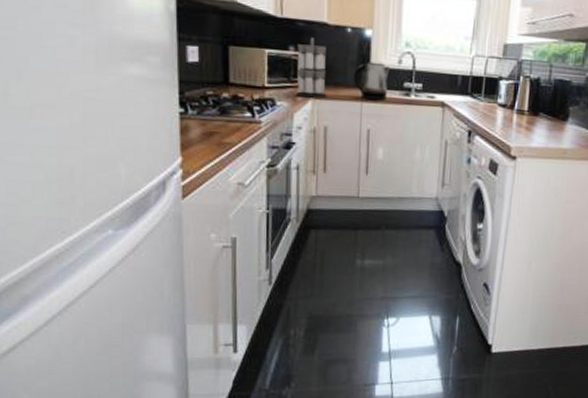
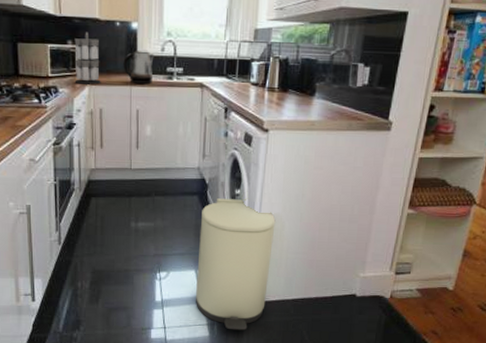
pedal bin: none [428,233,522,385] -> present [195,198,276,330]

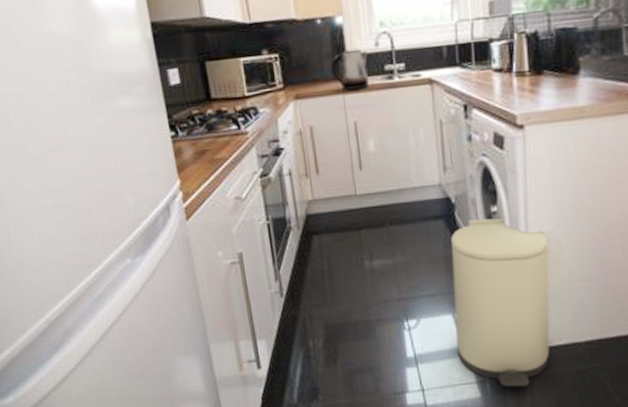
spice rack: present [74,32,101,85] -> none [270,37,308,101]

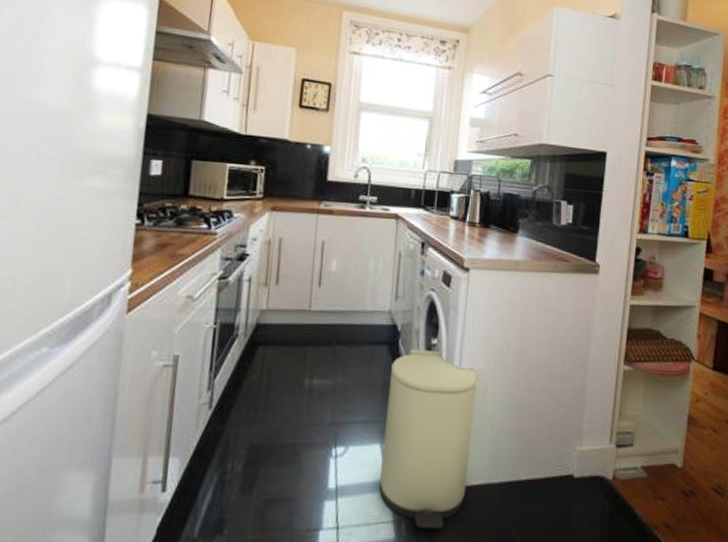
kettle: present [330,48,369,91] -> none [310,175,346,213]

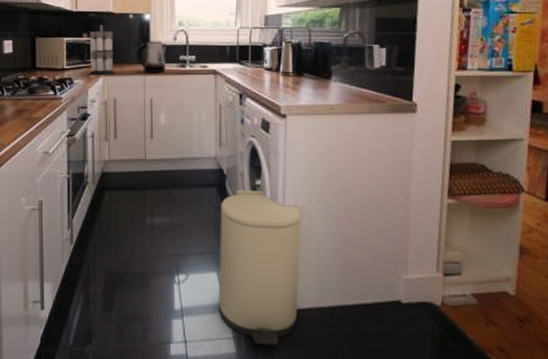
spice rack: none [253,153,286,211] -> present [89,25,115,75]
kettle: none [310,175,346,213] -> present [136,40,167,74]

